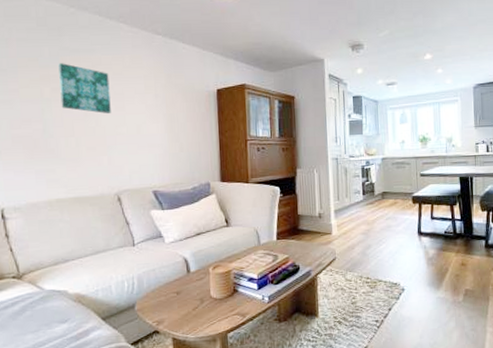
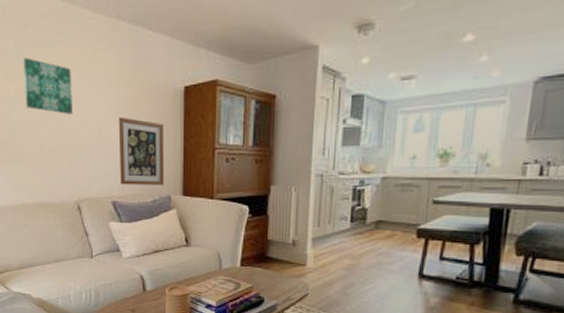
wall art: none [157,115,204,176] -> present [119,117,165,185]

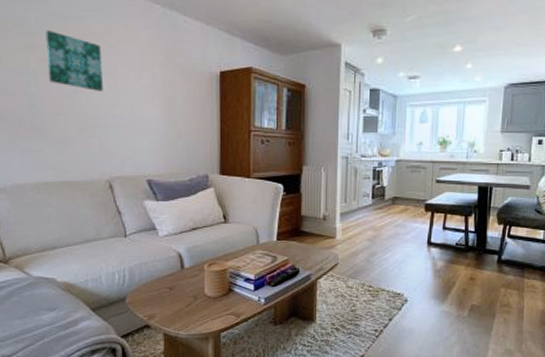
wall art: present [119,117,165,185] -> none [154,96,202,164]

